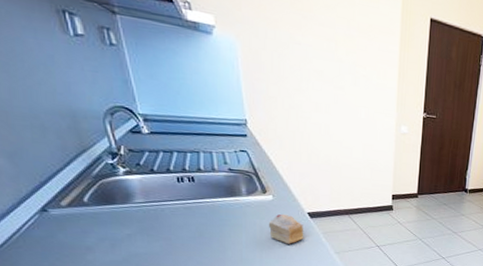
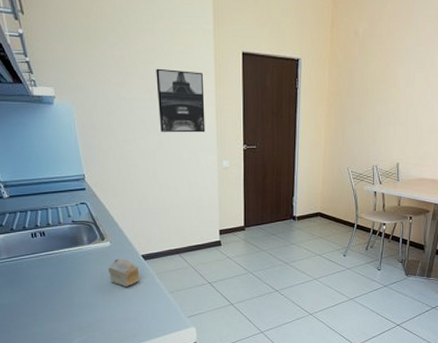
wall art: none [336,17,388,95] -> present [156,68,205,133]

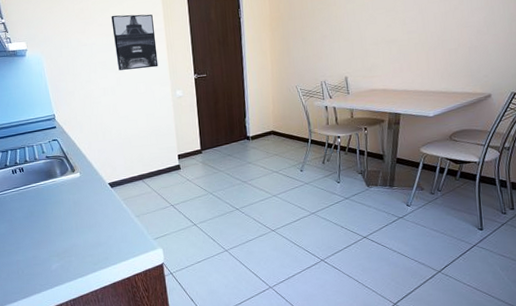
cake slice: present [107,258,140,287] -> none [79,187,108,214]

